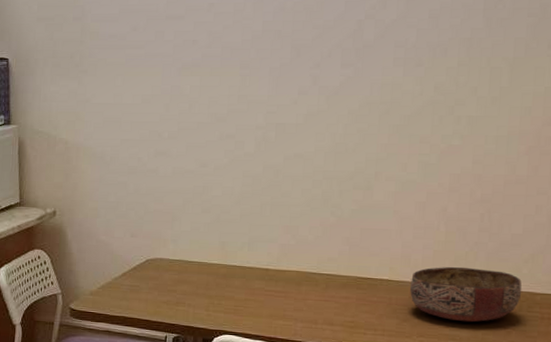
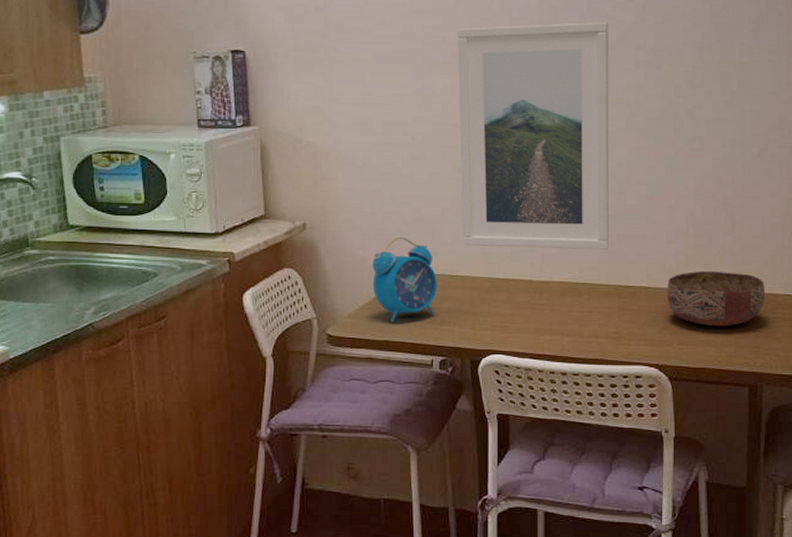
alarm clock: none [114,224,175,301] -> present [372,236,437,322]
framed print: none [202,21,367,243] -> present [458,22,609,250]

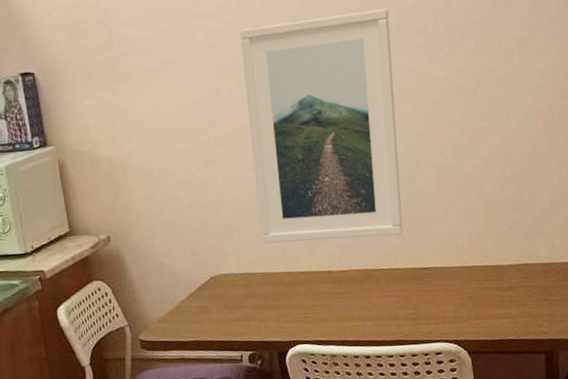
alarm clock: present [372,236,437,322] -> none [177,240,241,323]
bowl: present [667,270,766,327] -> none [461,245,557,300]

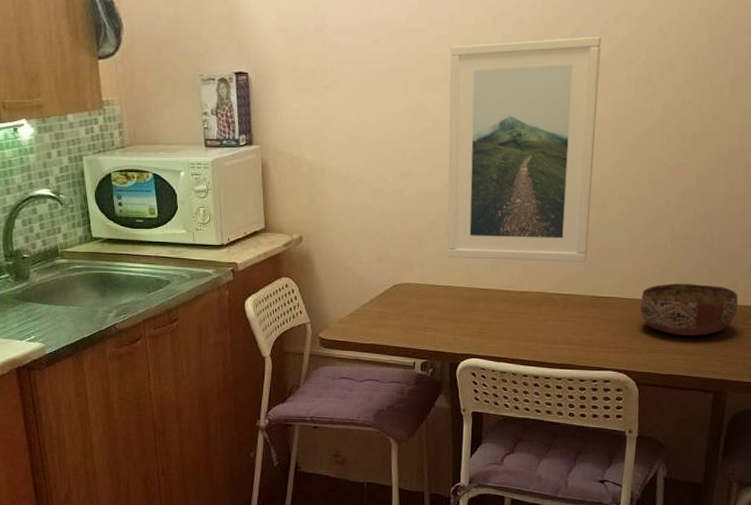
bowl: none [461,245,557,300] -> present [640,283,739,337]

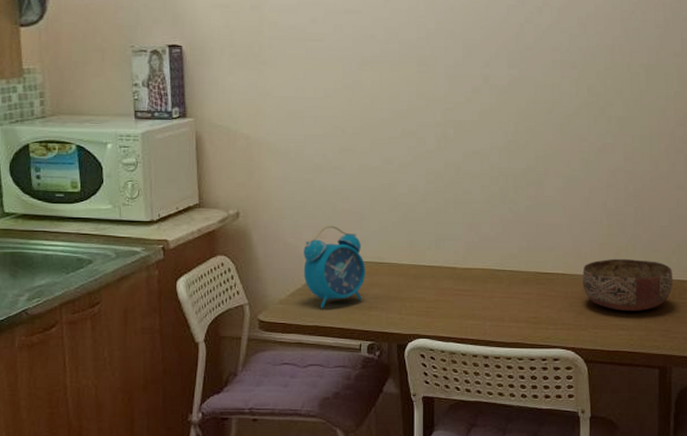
alarm clock: none [362,249,422,328] -> present [303,225,366,308]
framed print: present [447,36,601,262] -> none [386,24,528,238]

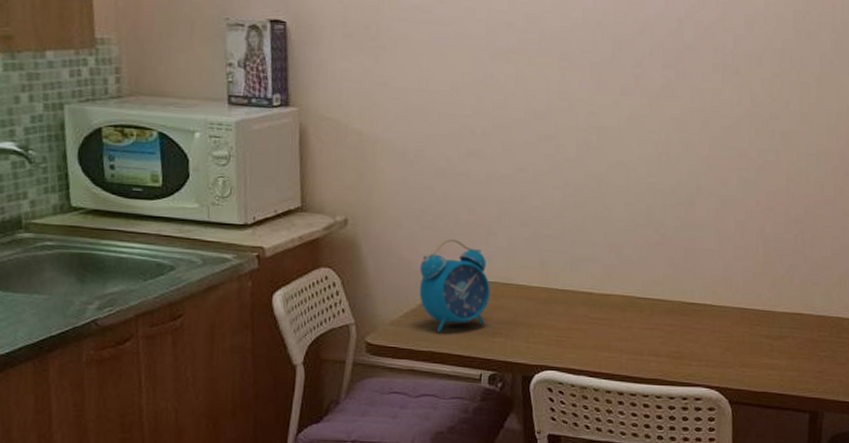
bowl: present [582,258,674,312] -> none [732,290,832,350]

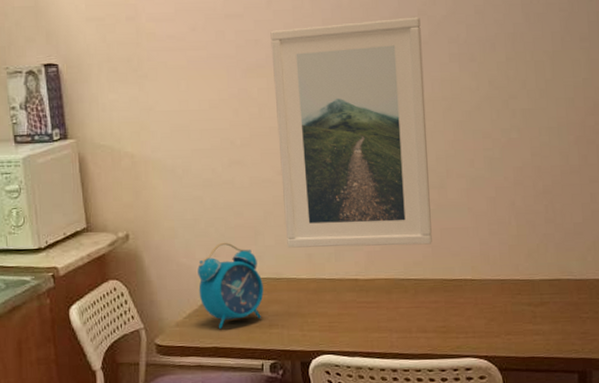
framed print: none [520,14,687,264] -> present [270,17,432,248]

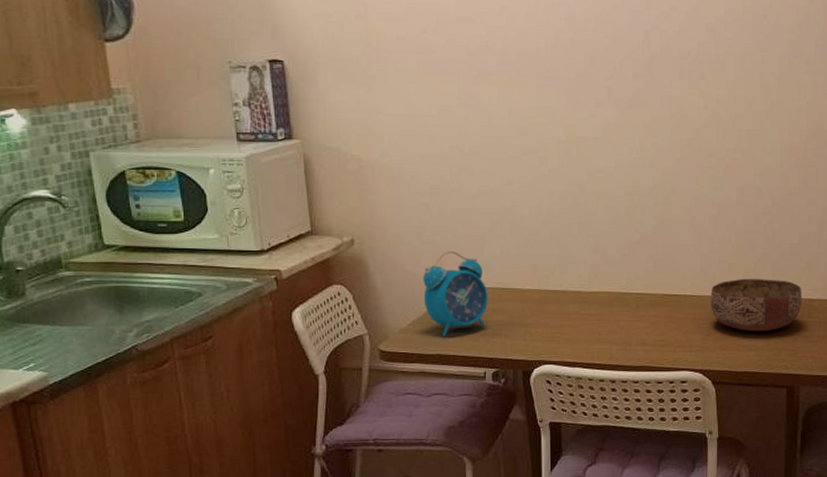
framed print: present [270,17,432,248] -> none [503,31,655,260]
bowl: none [492,260,590,315] -> present [711,278,803,332]

